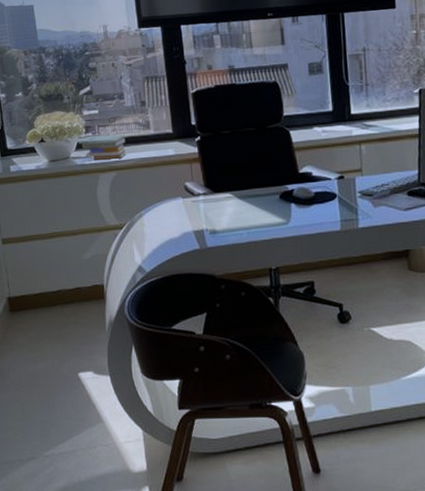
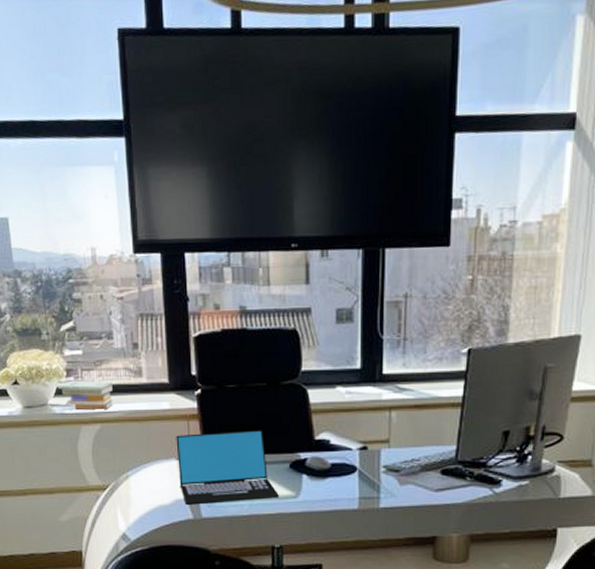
laptop: none [181,168,272,237] -> present [176,430,279,505]

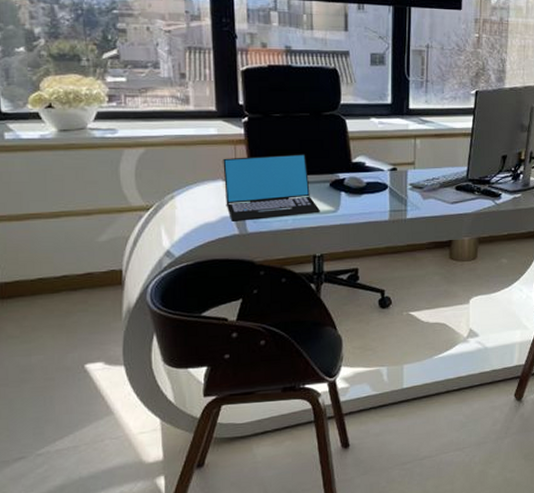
books: present [58,380,114,410] -> none [99,106,160,135]

